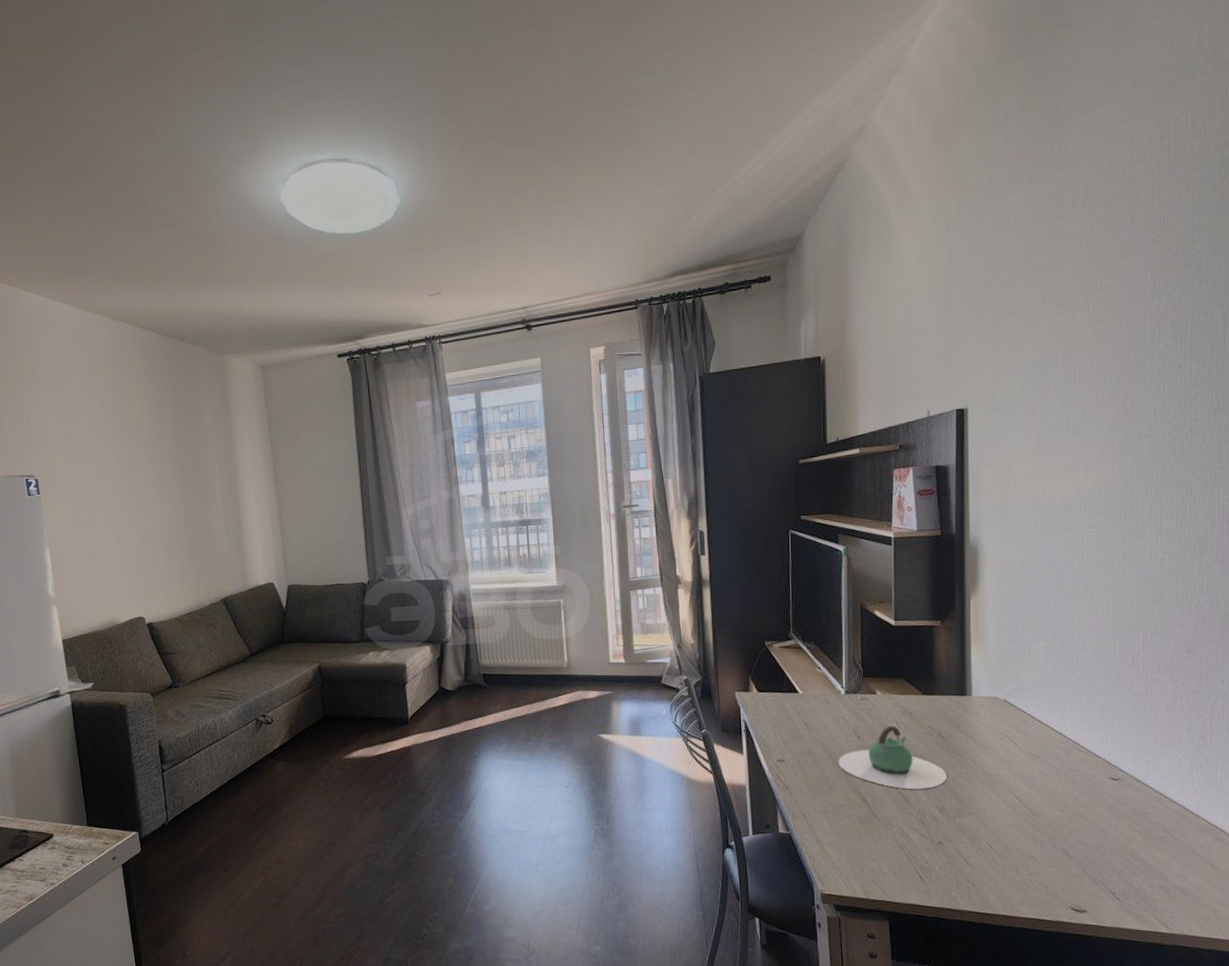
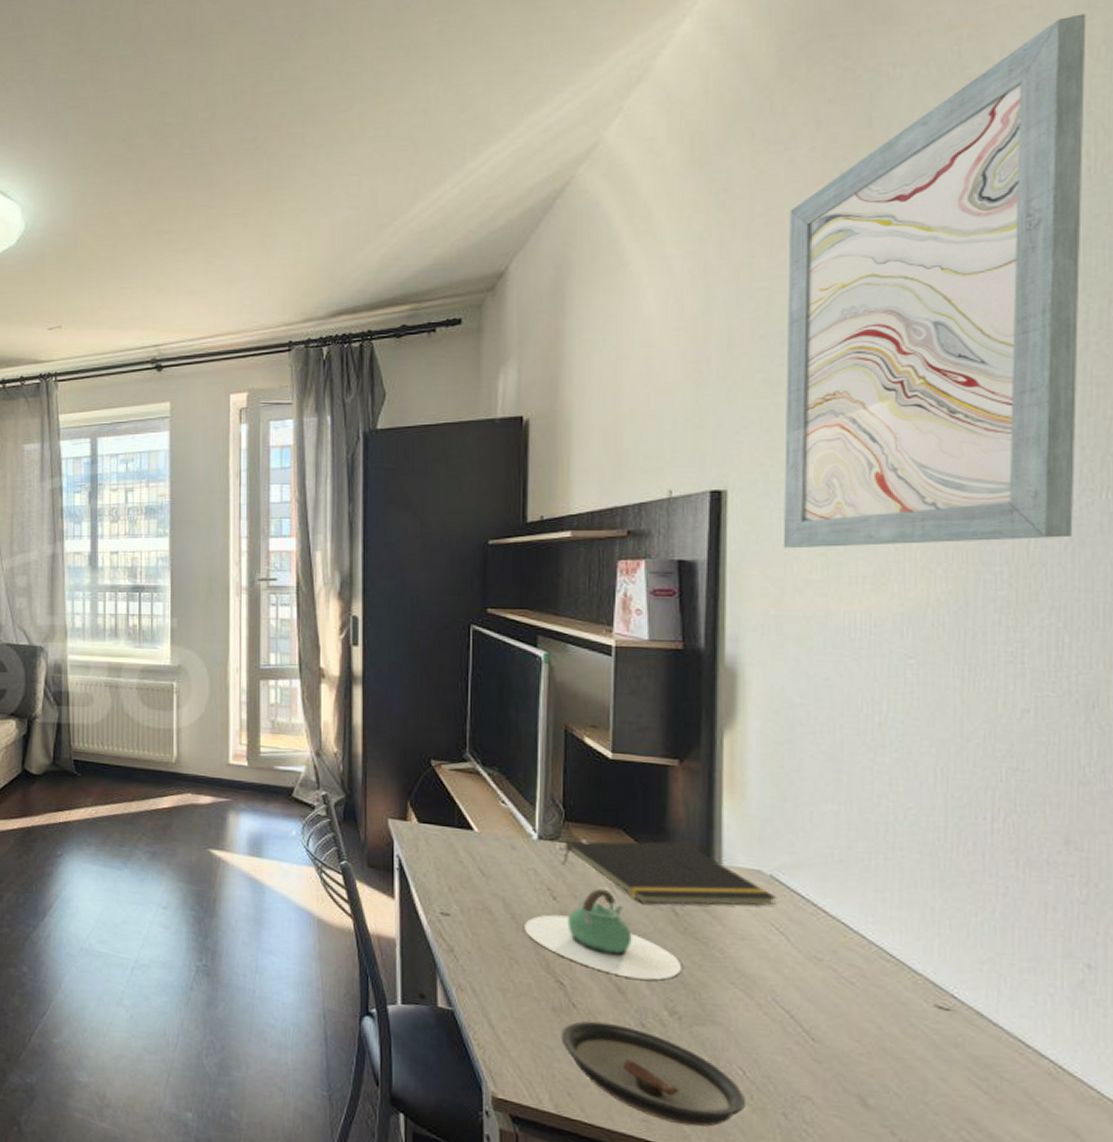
notepad: none [863,683,1009,733] -> present [563,841,777,906]
saucer: none [867,825,992,891] -> present [561,1021,747,1127]
wall art: none [1005,23,1199,451] -> present [784,13,1087,549]

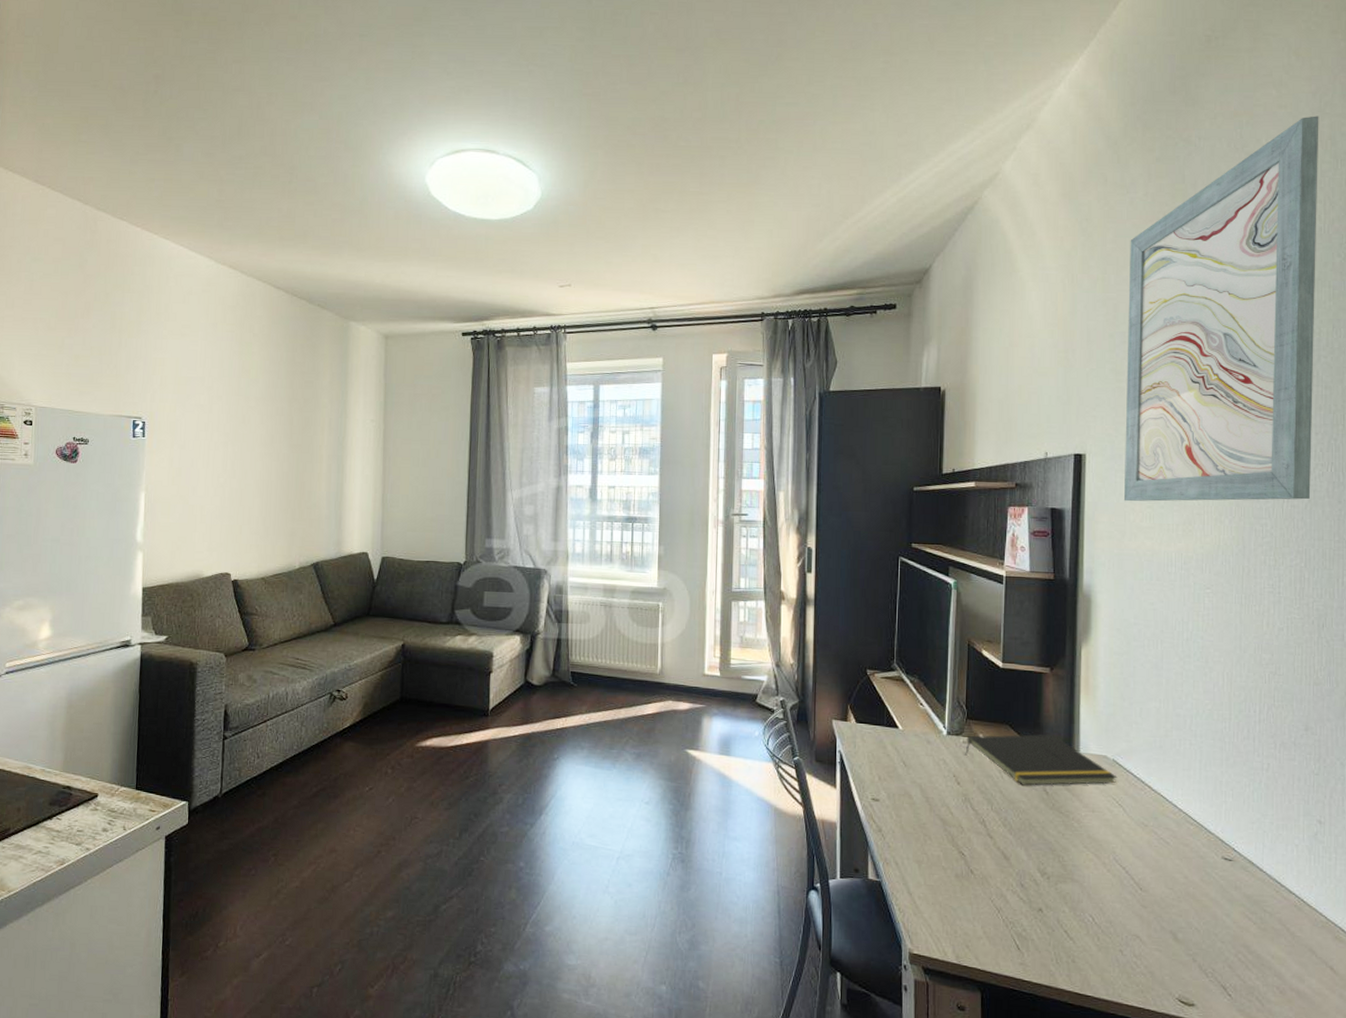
teapot: present [524,888,682,980] -> none [936,774,1051,848]
saucer: present [561,1021,747,1127] -> none [961,884,1095,966]

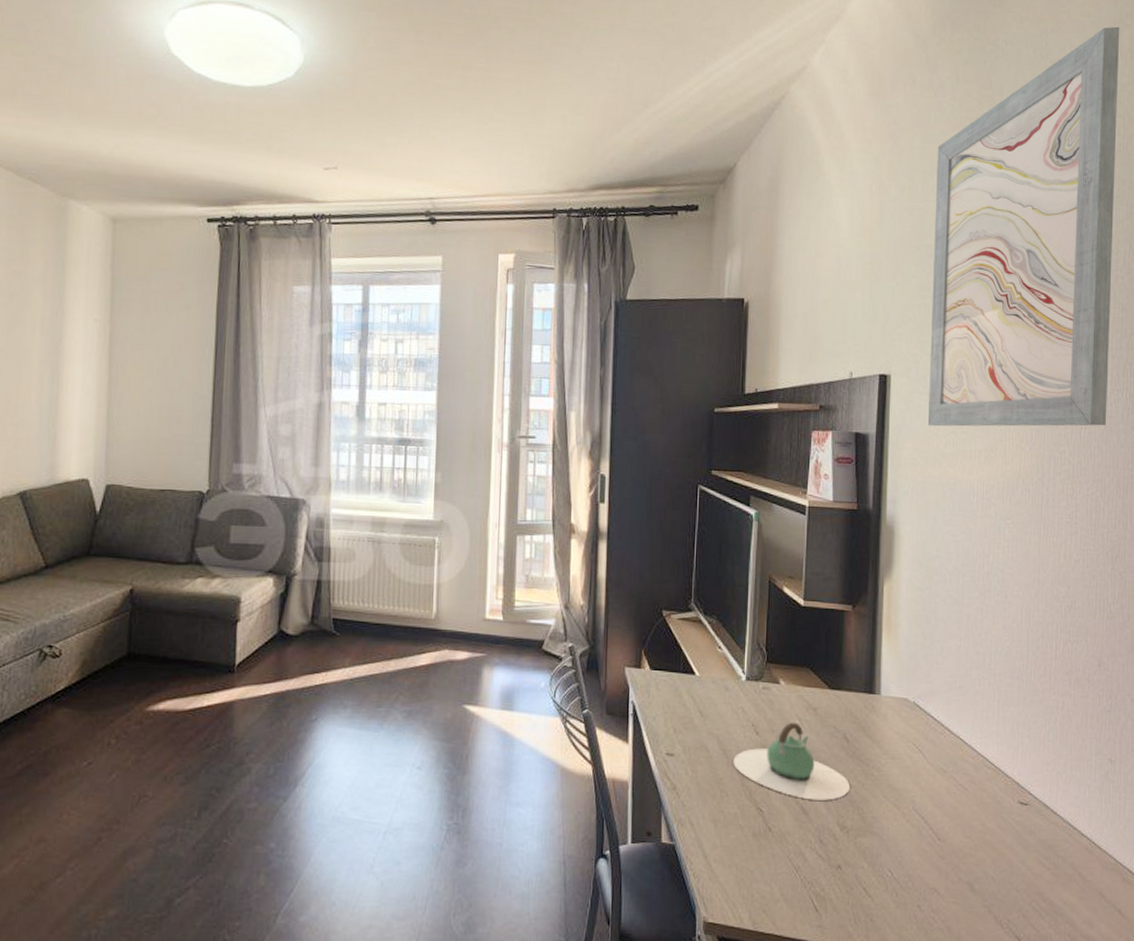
teapot: none [936,774,1051,848] -> present [733,722,851,800]
notepad: present [965,734,1118,786] -> none [764,677,918,733]

